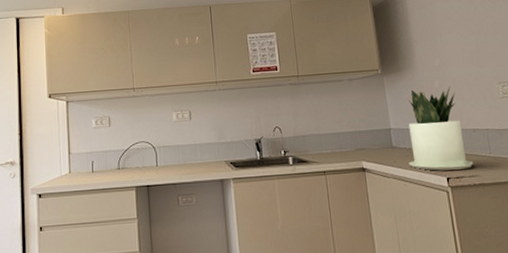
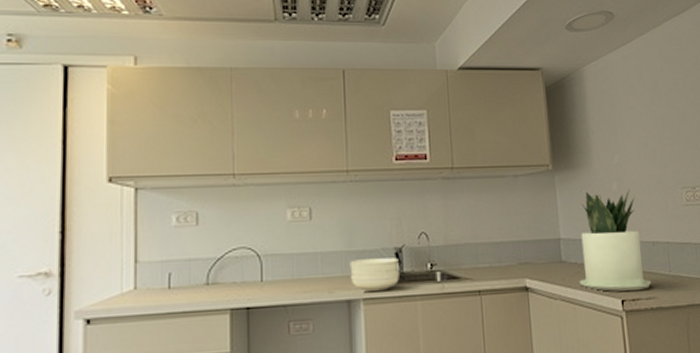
bowl: none [221,147,261,174] -> present [349,258,401,293]

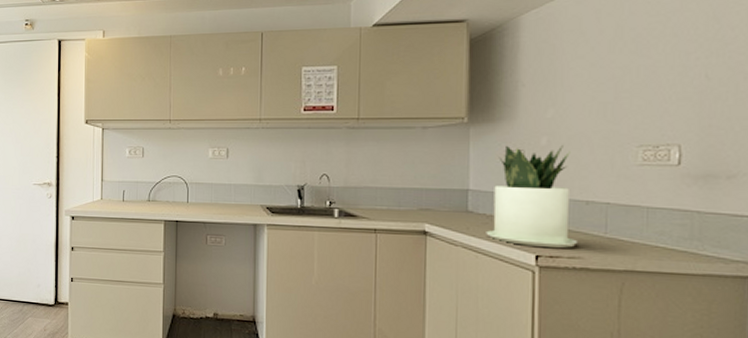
bowl: present [349,258,401,293] -> none [257,192,302,220]

